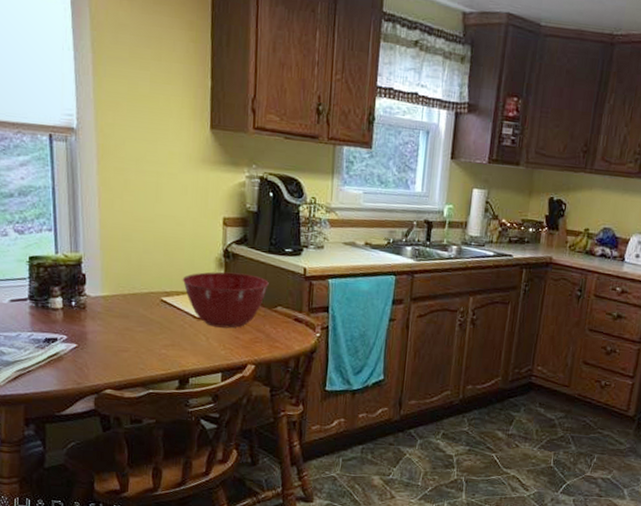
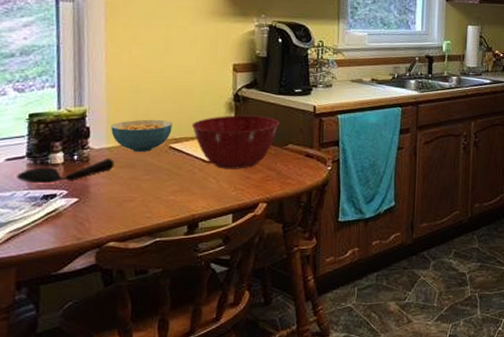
spoon: none [21,306,110,328] -> present [17,158,115,184]
cereal bowl: none [105,269,164,303] -> present [111,119,173,152]

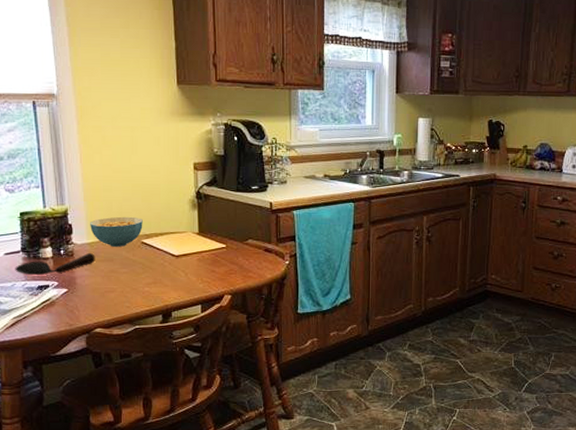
mixing bowl: present [191,115,280,169] -> none [160,212,239,263]

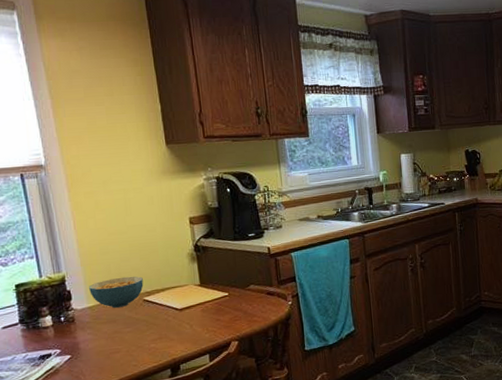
spoon: present [15,252,95,276] -> none [14,316,98,347]

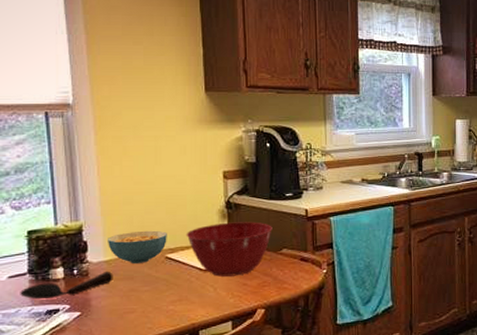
spoon: none [14,316,98,347] -> present [20,270,113,300]
mixing bowl: none [160,262,239,315] -> present [186,222,272,277]

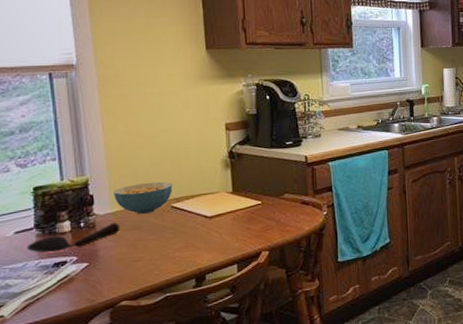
mixing bowl: present [186,222,272,277] -> none [190,169,274,223]

